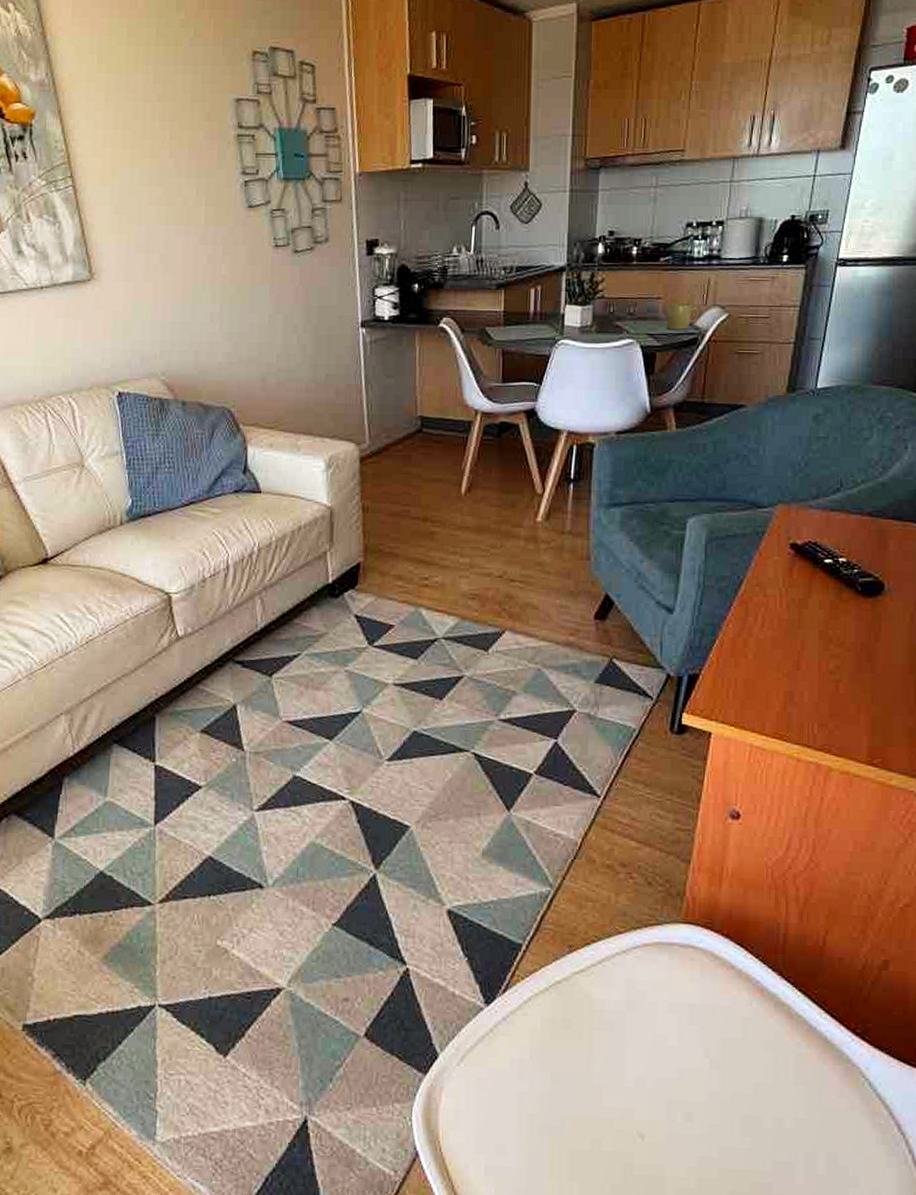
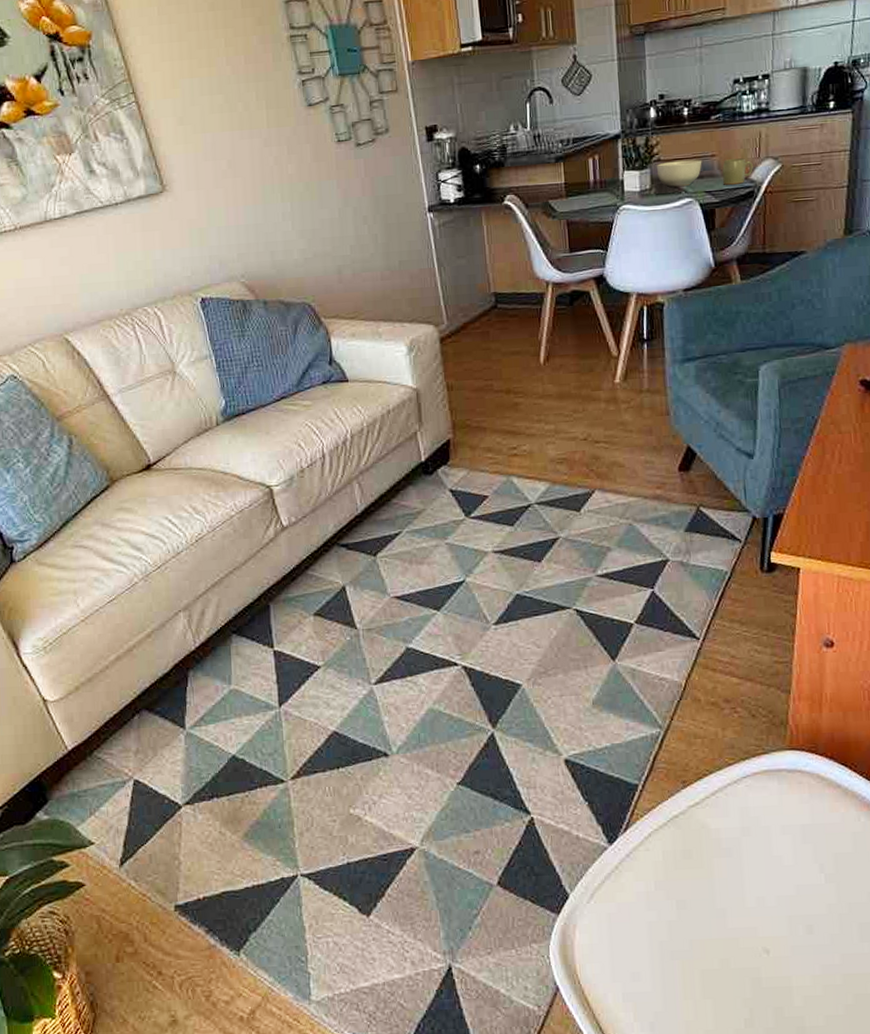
bowl: none [599,300,647,327] -> present [656,159,702,188]

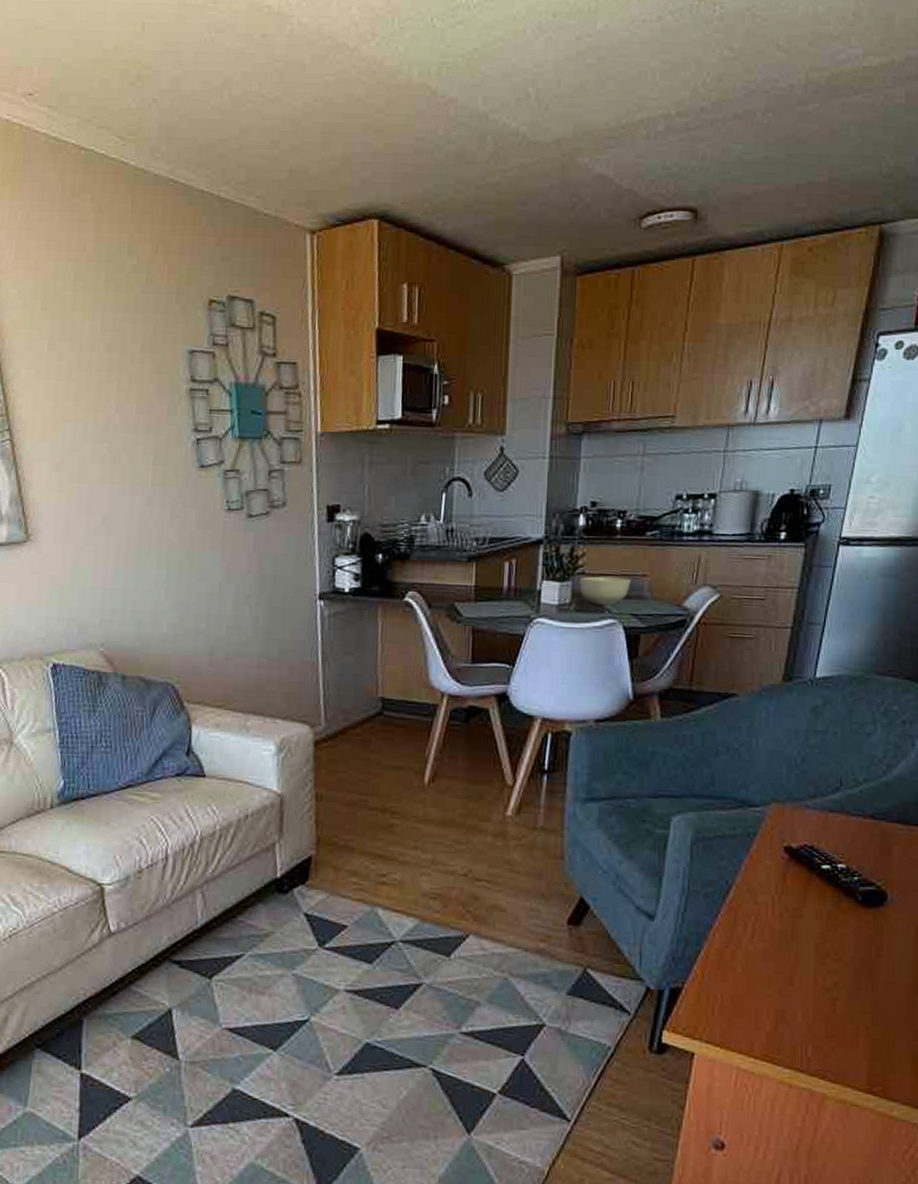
mug: present [722,158,753,185] -> none [652,582,688,610]

